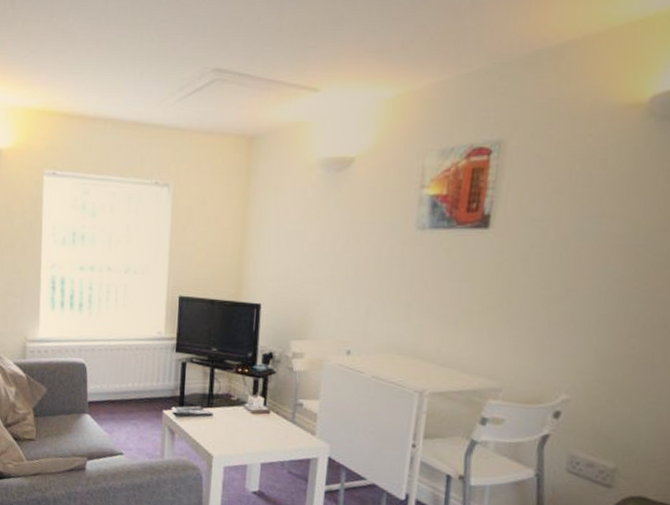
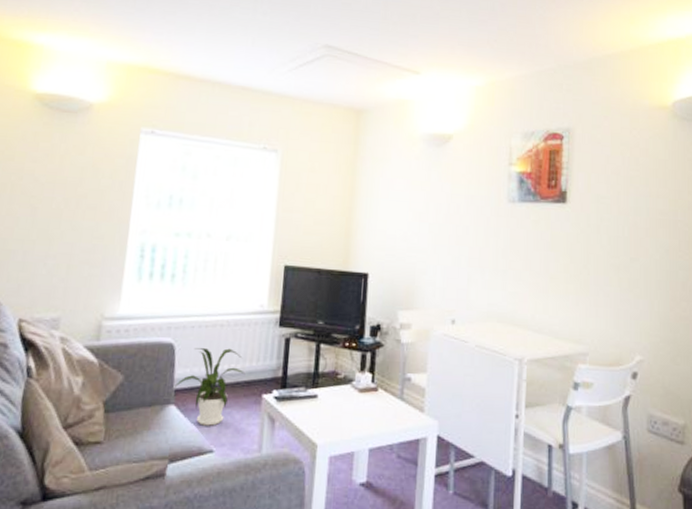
house plant: none [86,368,146,434] -> present [172,348,244,426]

